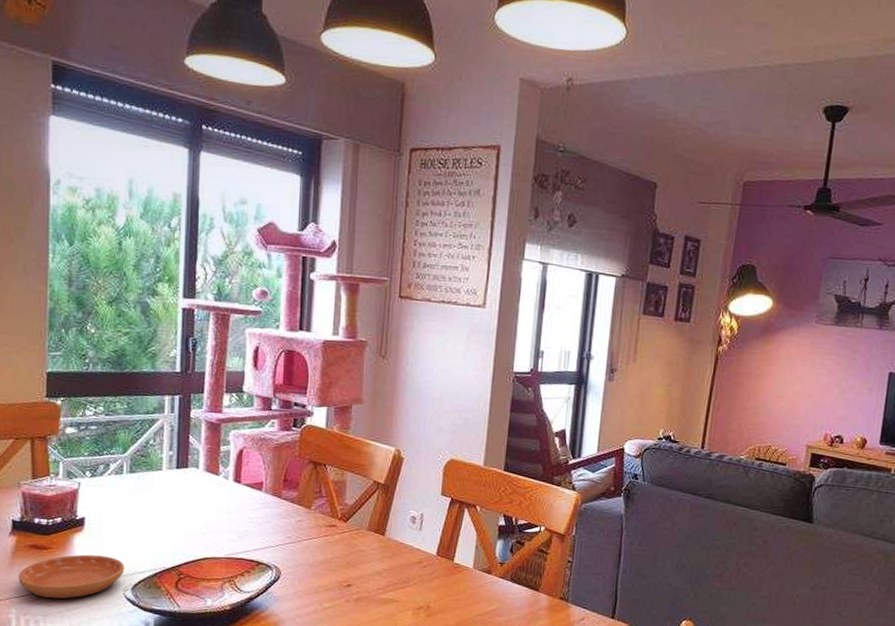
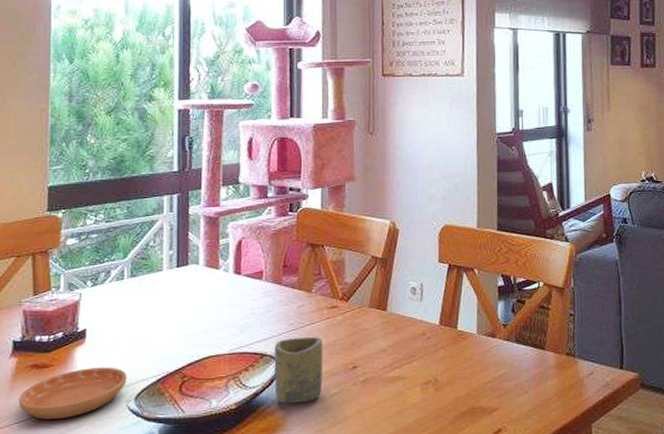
cup: none [269,550,319,612] -> present [274,337,323,403]

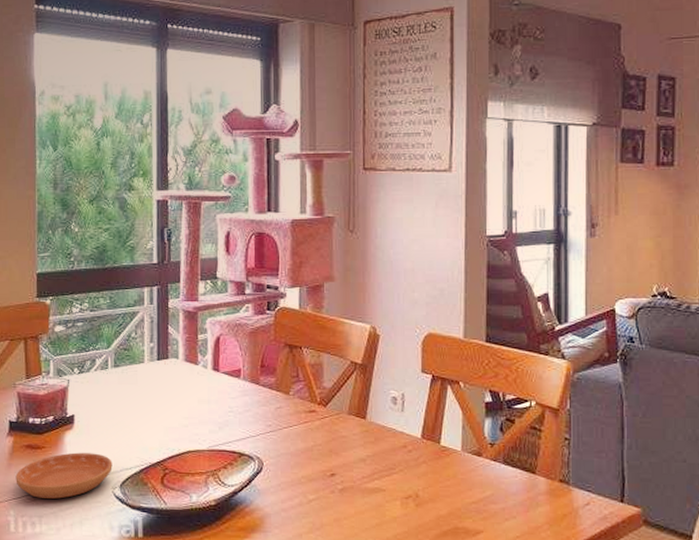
cup: present [274,337,323,403] -> none [252,440,301,505]

